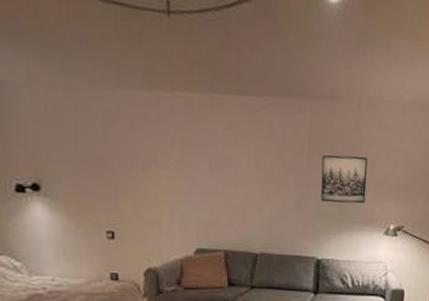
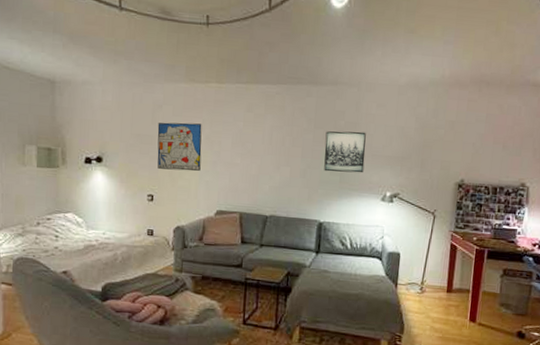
wall art: none [112,140,173,202] -> present [157,122,202,171]

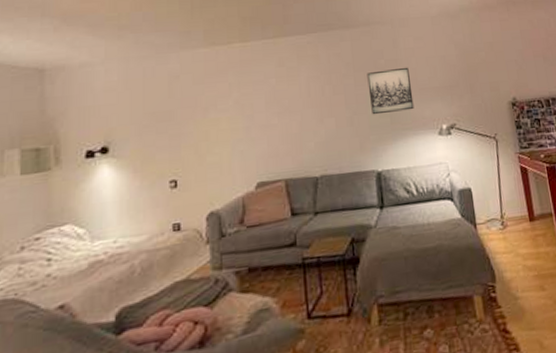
wall art: present [157,122,202,171] -> none [176,88,232,147]

